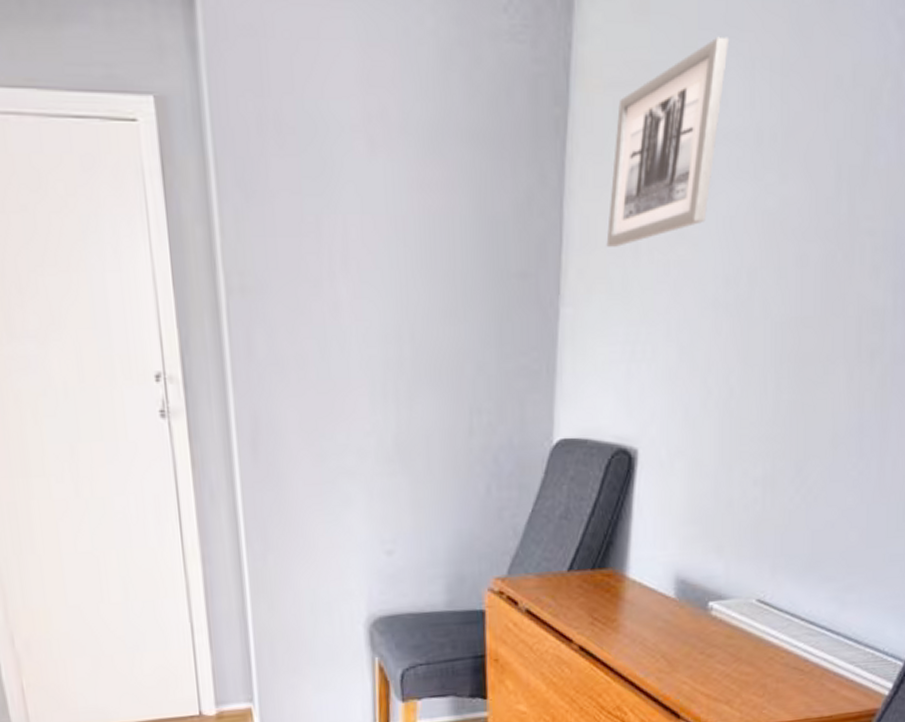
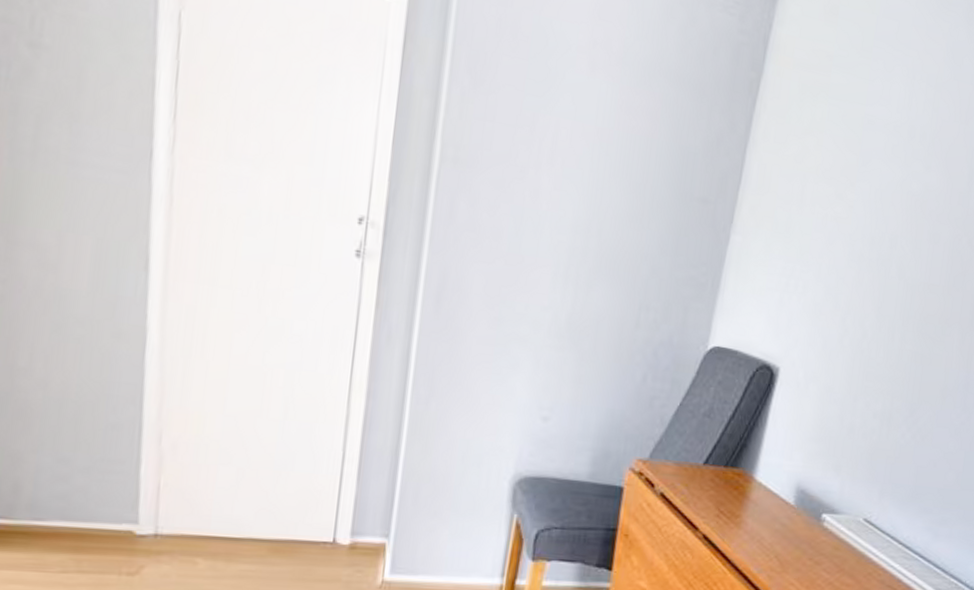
wall art: present [606,36,730,247] -> none [777,47,898,195]

